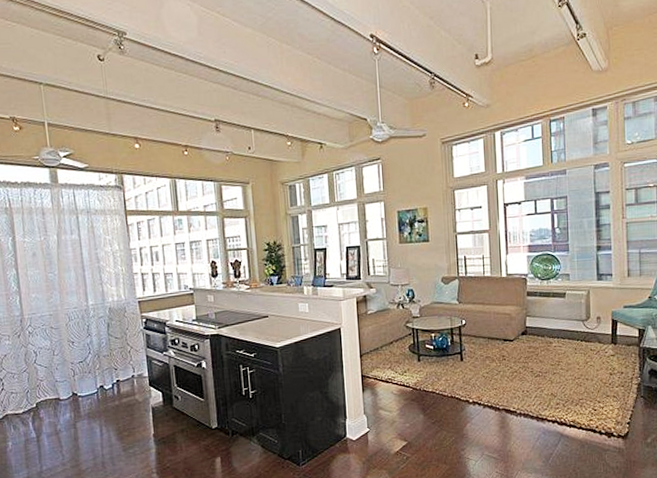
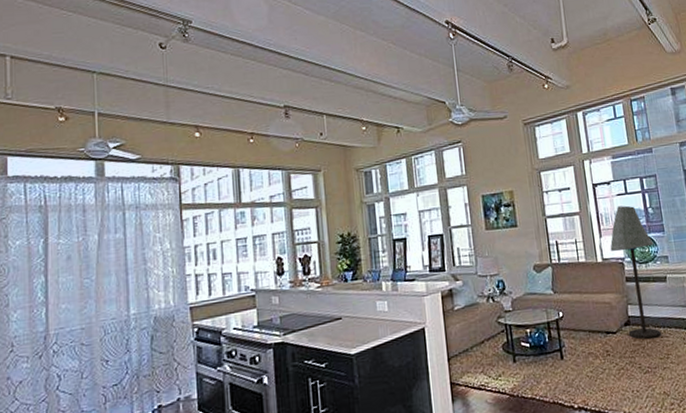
floor lamp: none [515,225,557,348] -> present [610,205,661,339]

